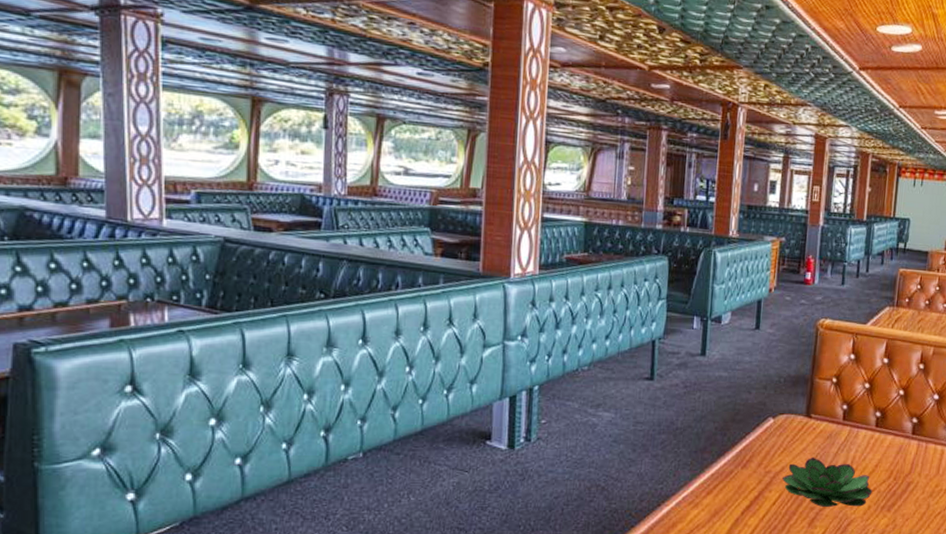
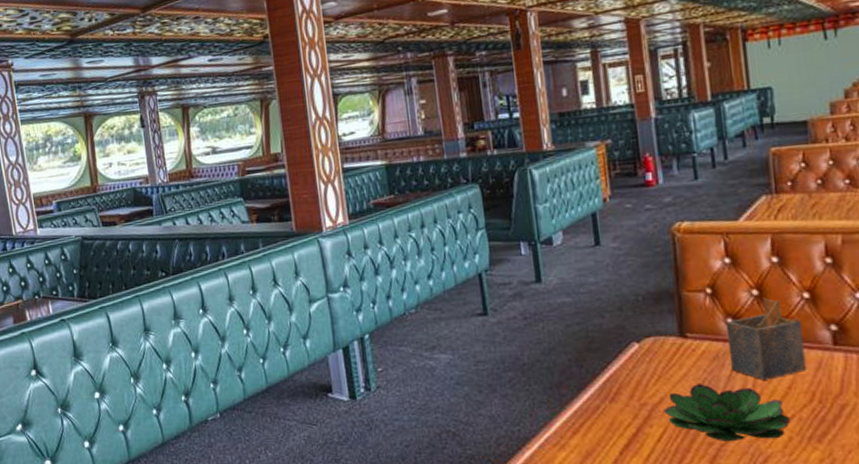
napkin holder: none [838,390,895,458] -> present [725,297,807,380]

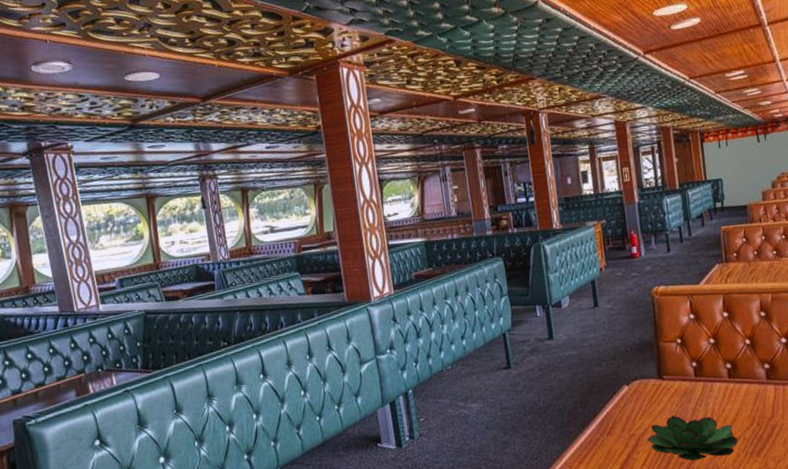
napkin holder: present [725,297,807,380] -> none [691,345,749,410]

